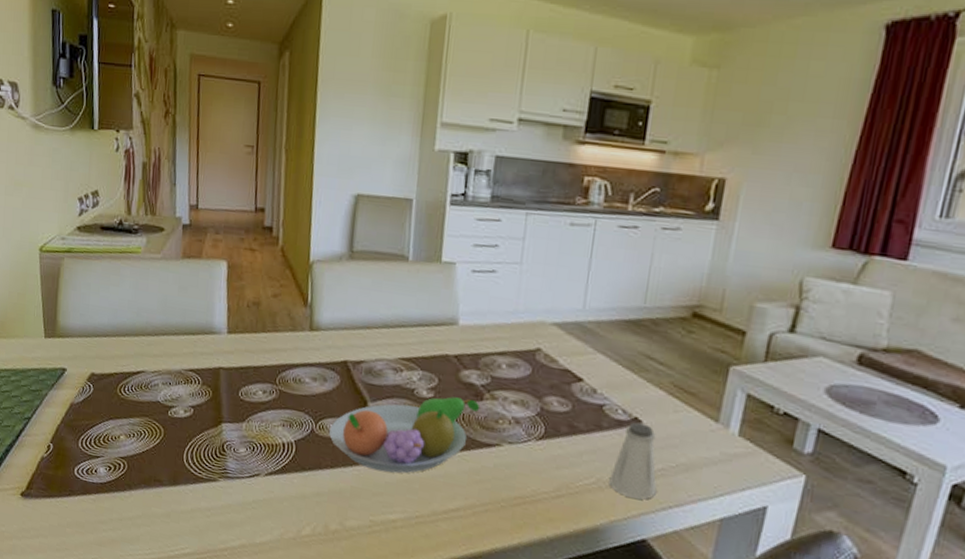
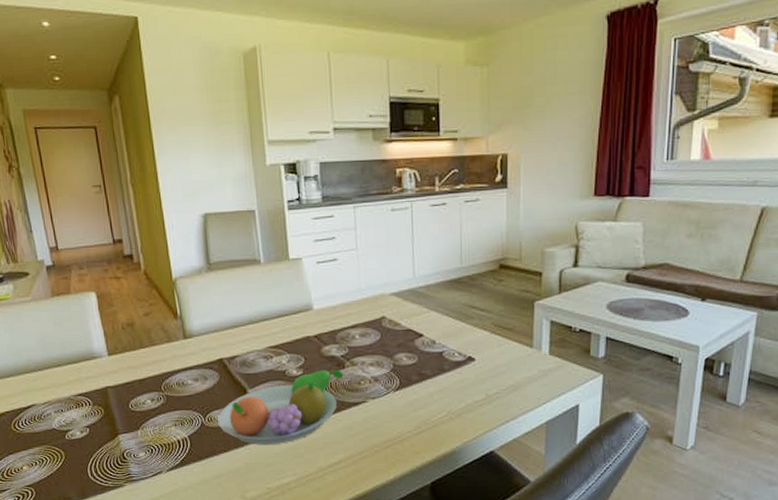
saltshaker: present [609,422,657,500] -> none [457,360,495,421]

